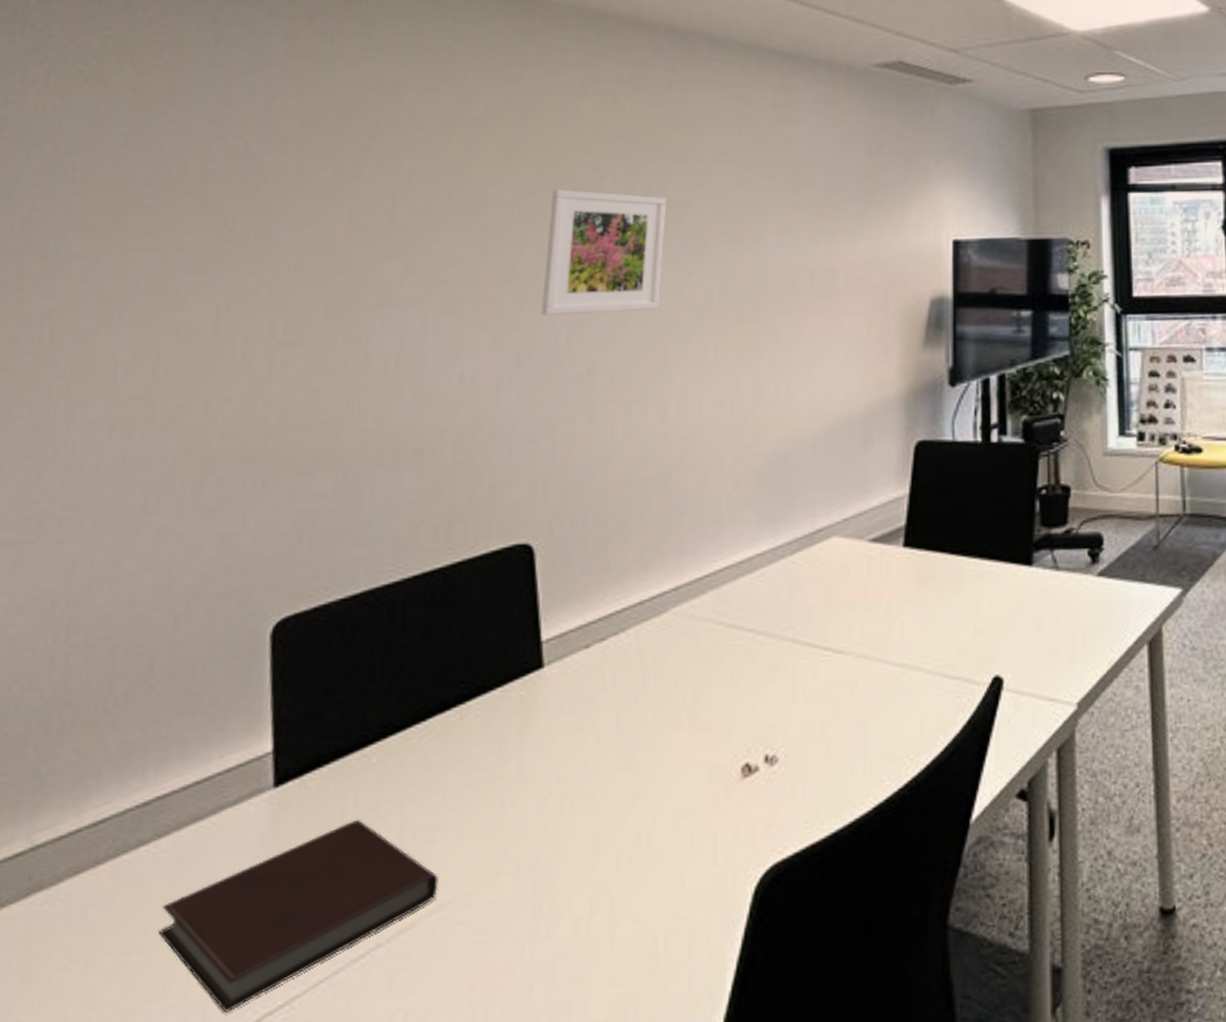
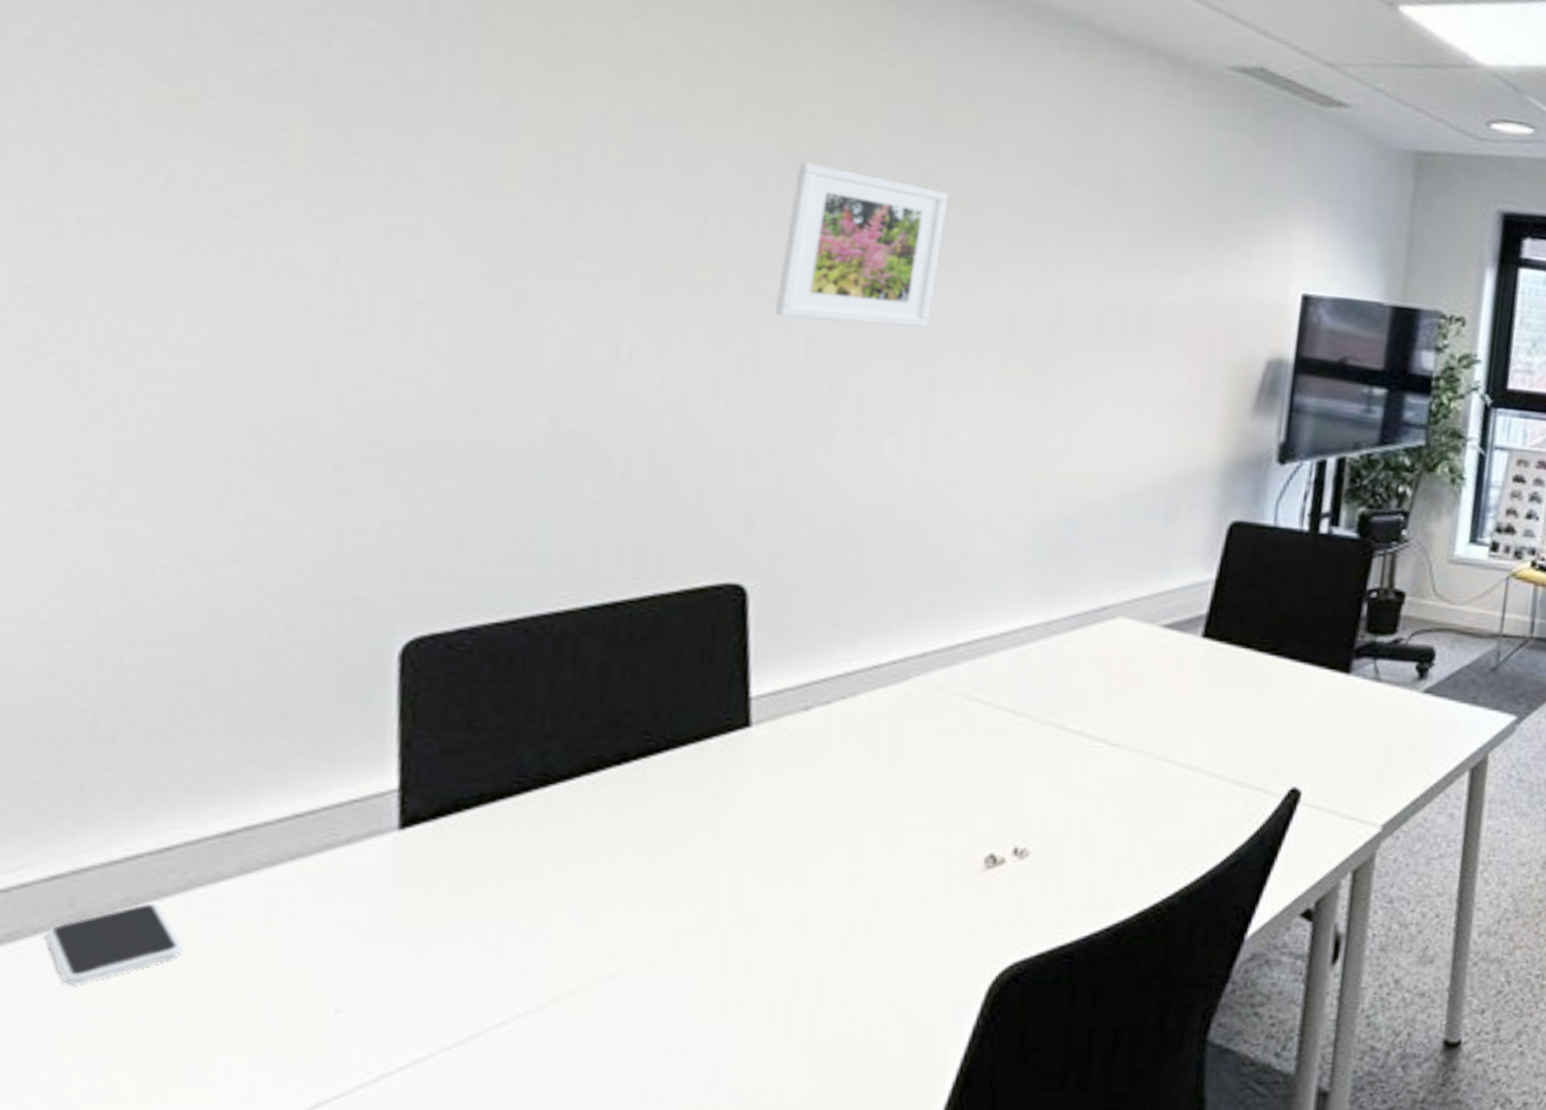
smartphone: none [9,872,113,950] -> present [45,904,184,984]
notebook: present [158,820,438,1012] -> none [244,875,606,1070]

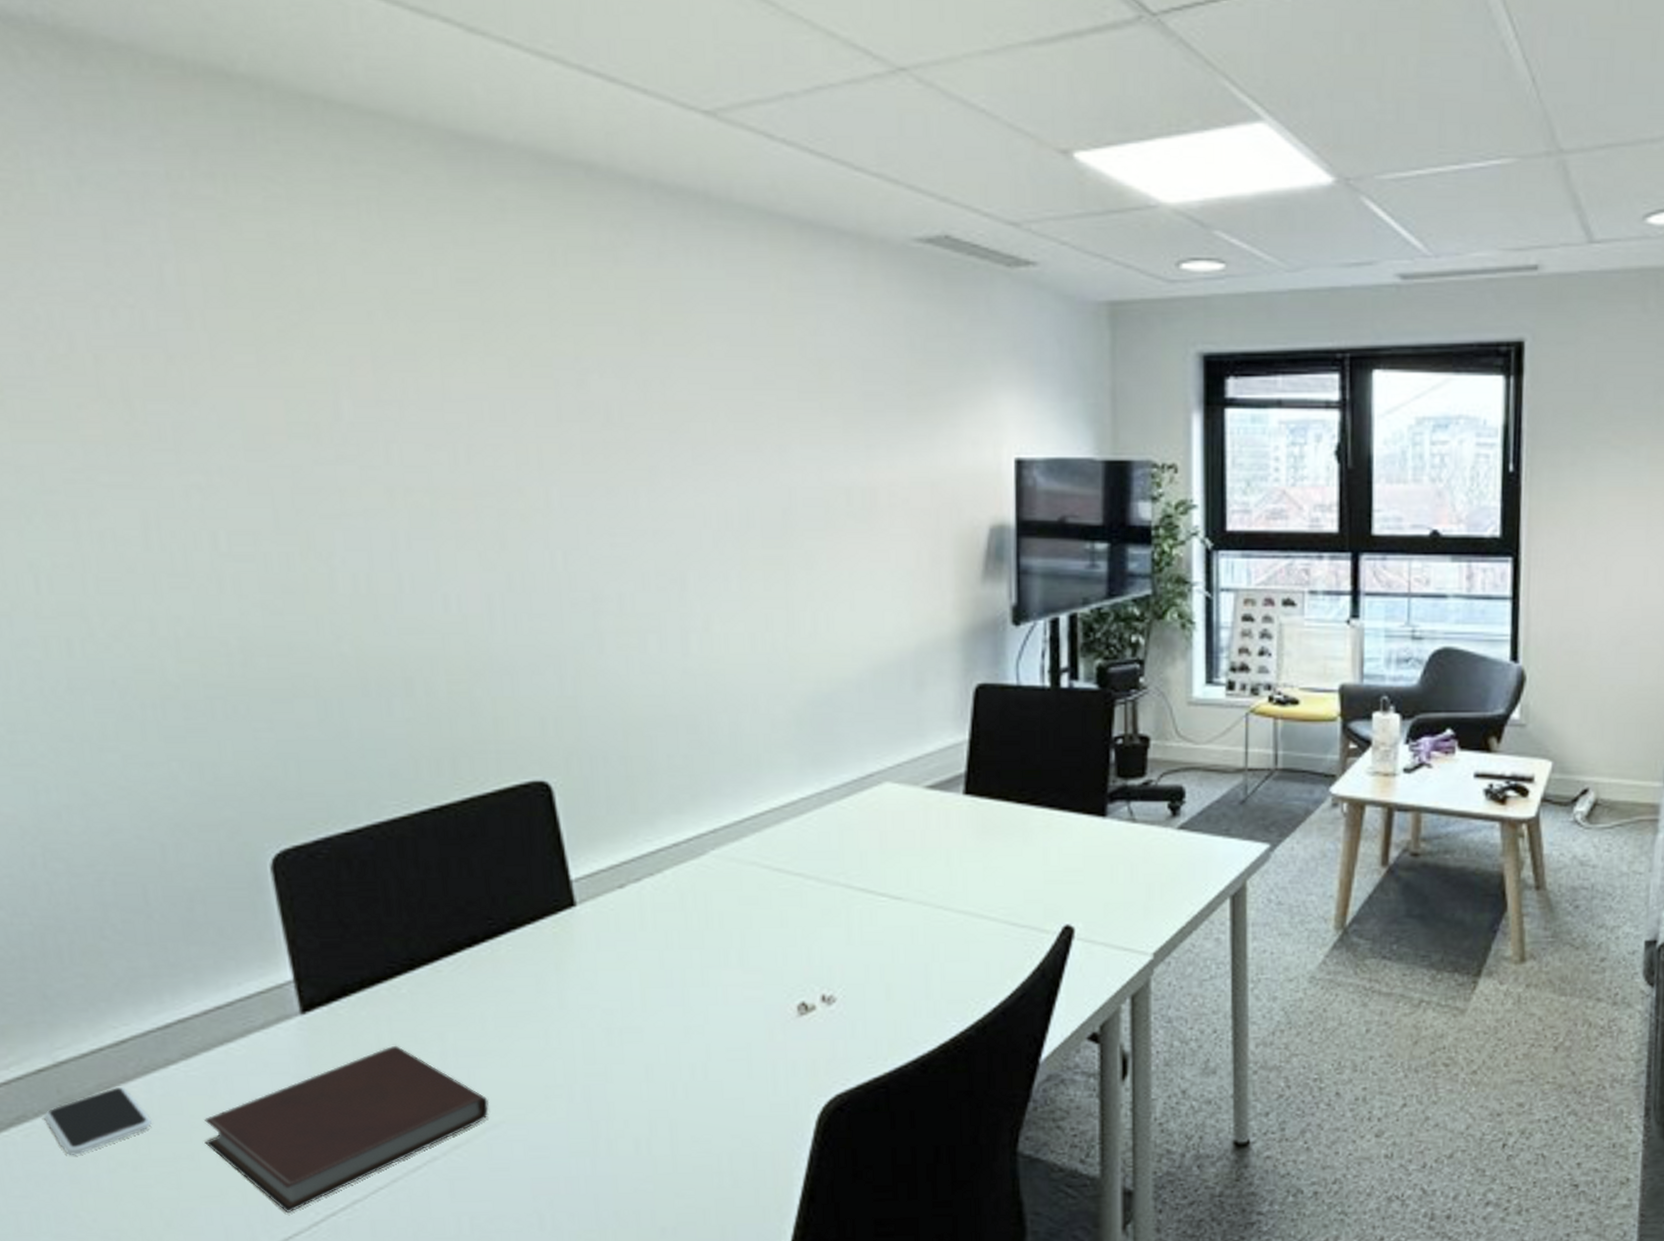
notebook: none [244,875,606,1070] -> present [203,1046,489,1213]
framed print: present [774,162,948,328] -> none [528,384,671,533]

